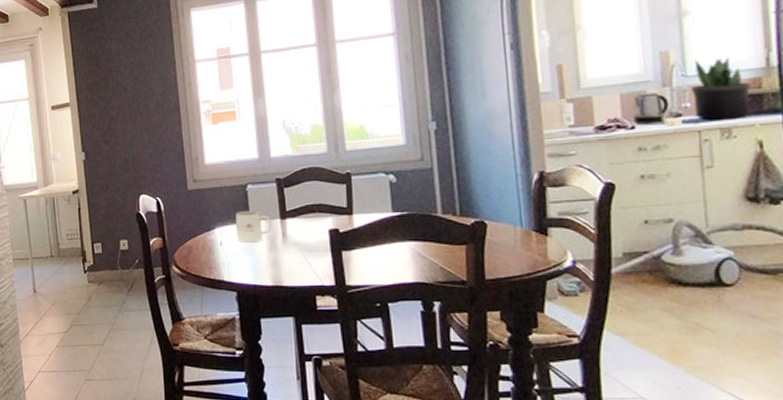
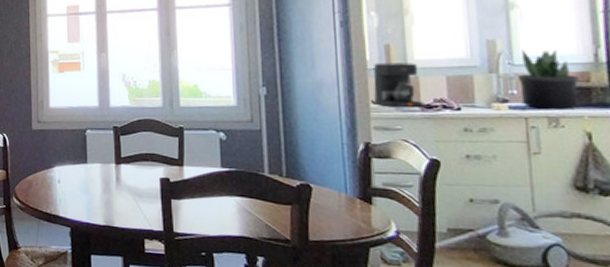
mug: present [235,211,273,243] -> none [73,153,108,183]
coffee maker: none [546,82,599,132] -> present [373,63,425,108]
kettle: present [633,93,669,124] -> none [459,78,496,107]

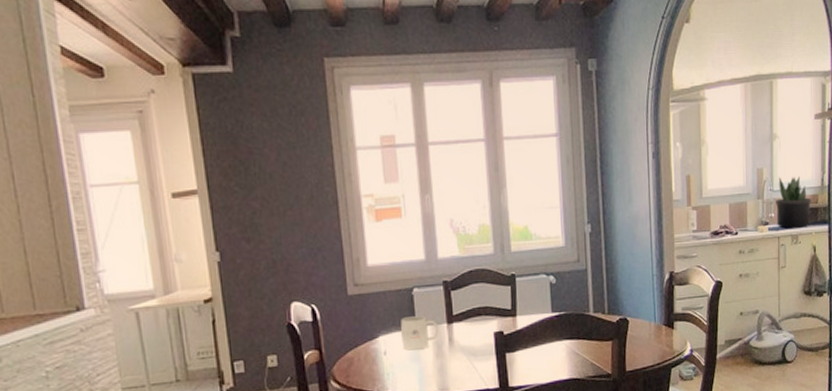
mug: none [73,153,108,183] -> present [400,316,440,351]
coffee maker: present [373,63,425,108] -> none [677,192,714,237]

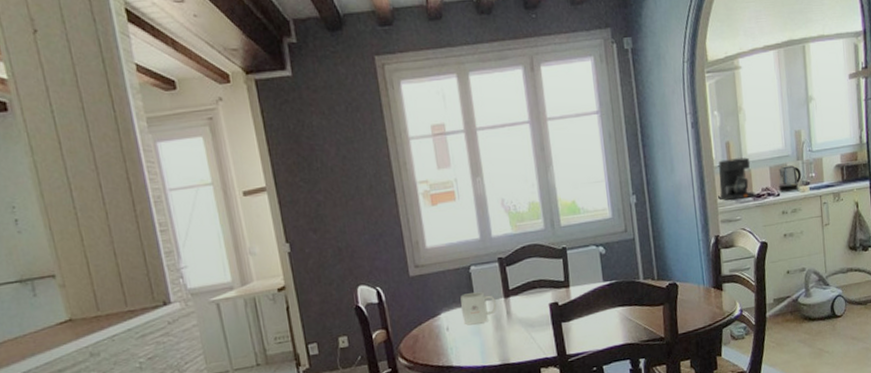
coffee maker: none [677,192,714,237] -> present [718,157,756,201]
kettle: none [737,204,761,231] -> present [778,165,802,192]
planter: present [776,176,812,228] -> none [815,136,851,187]

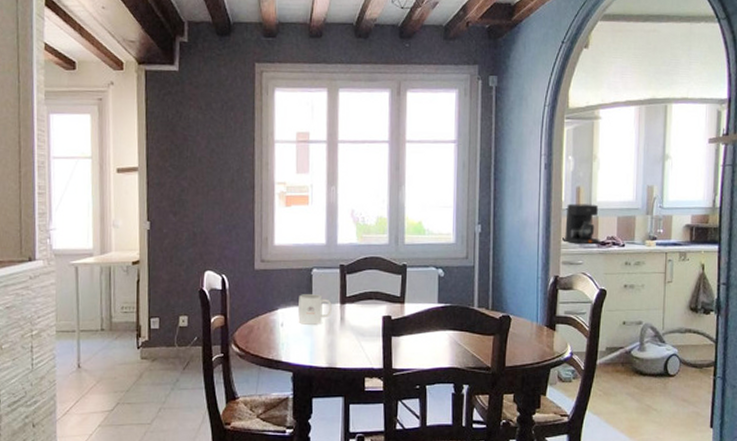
kettle: present [778,165,802,192] -> none [625,218,649,244]

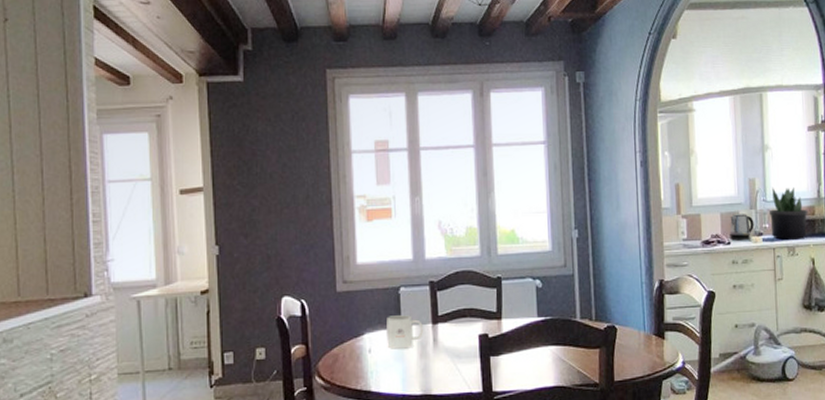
coffee maker: present [564,203,600,245] -> none [666,201,705,245]
kettle: none [625,218,649,244] -> present [729,214,754,241]
planter: none [665,194,702,245] -> present [770,187,808,240]

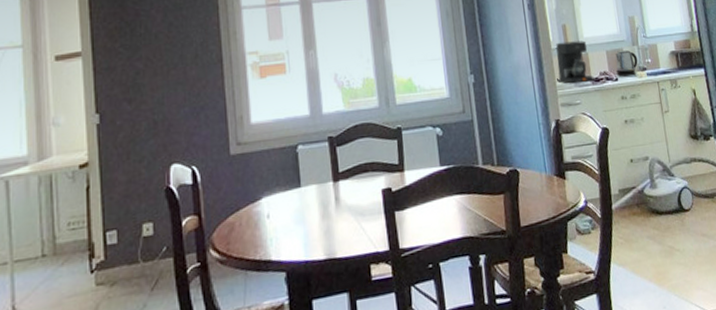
mug: present [385,315,424,349] -> none [284,174,325,213]
coffee maker: none [666,201,705,245] -> present [556,40,594,84]
planter: present [770,187,808,240] -> none [650,23,685,73]

